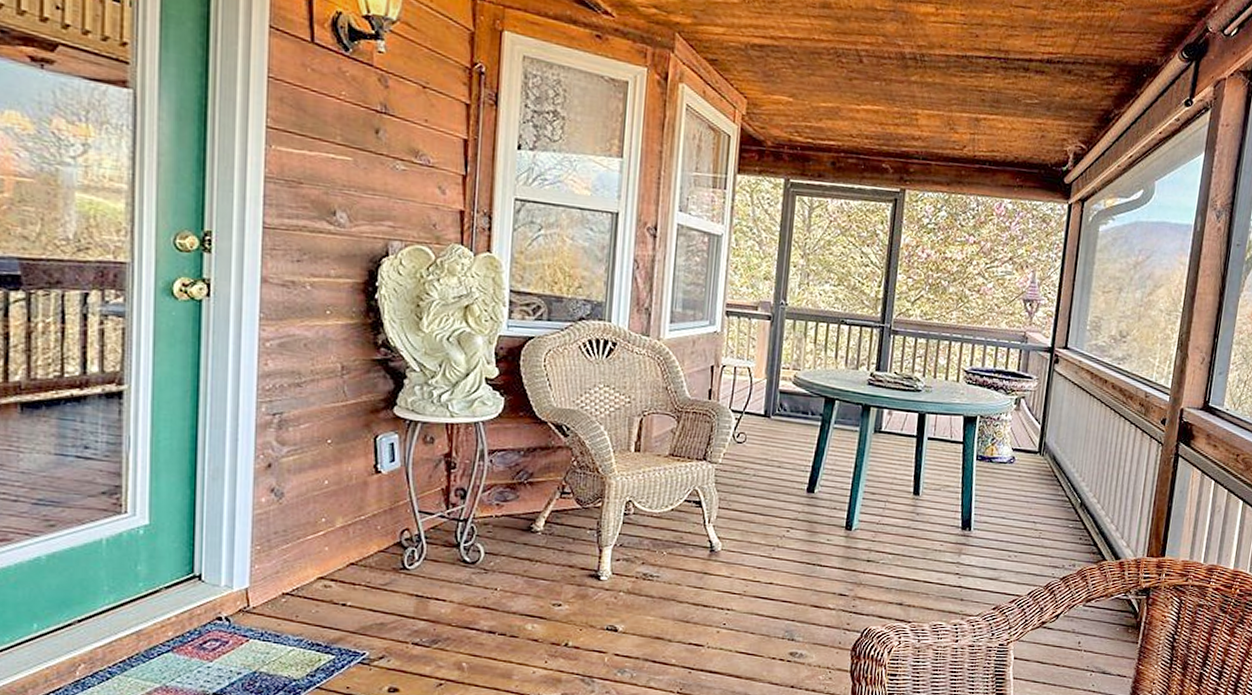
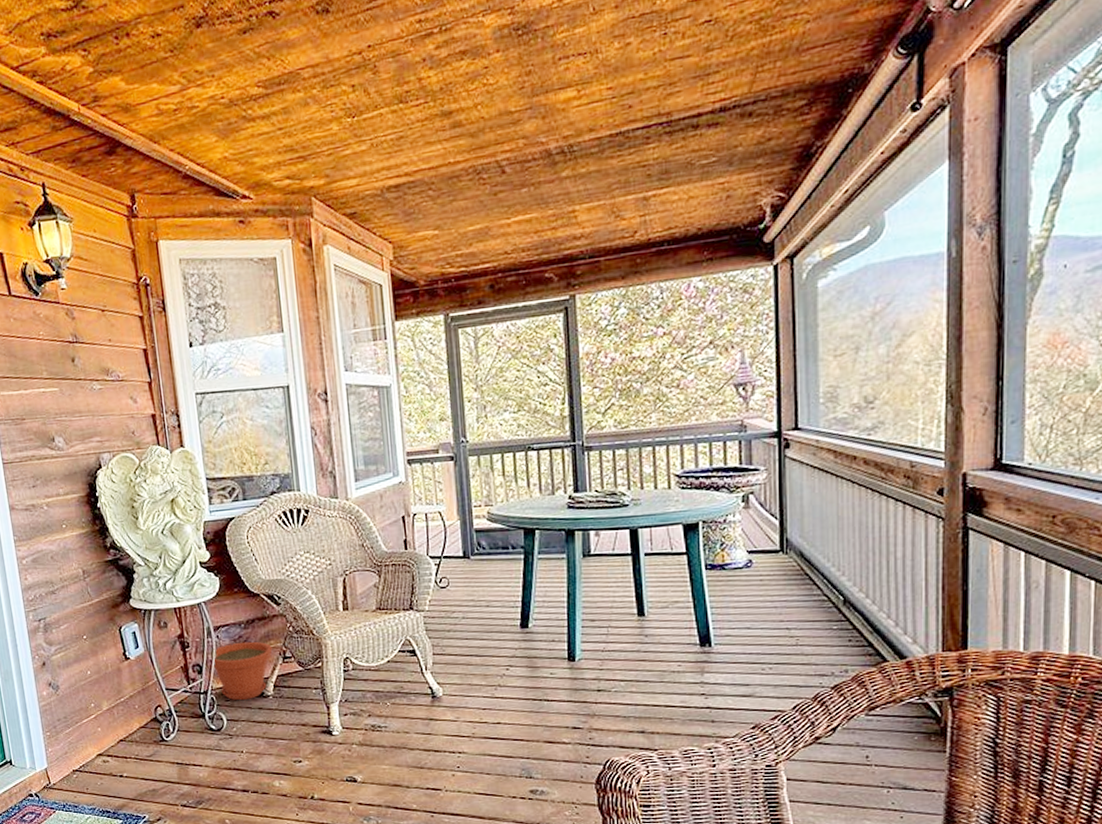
plant pot: none [478,470,551,534] -> present [211,641,273,701]

